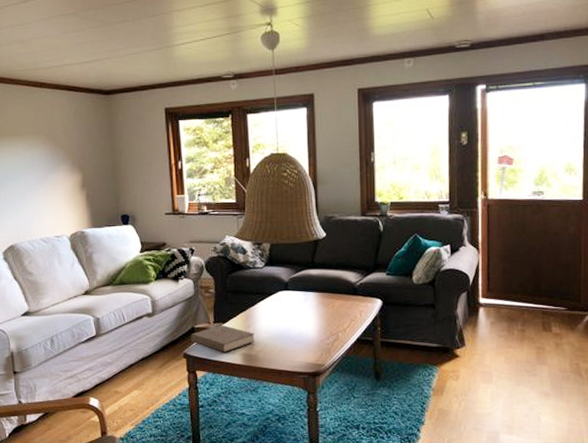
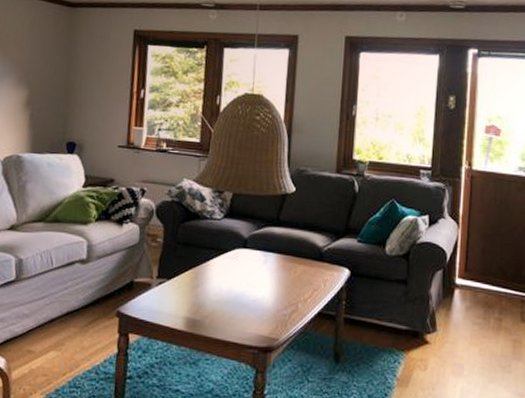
book: present [190,325,255,352] -> none [127,281,202,314]

